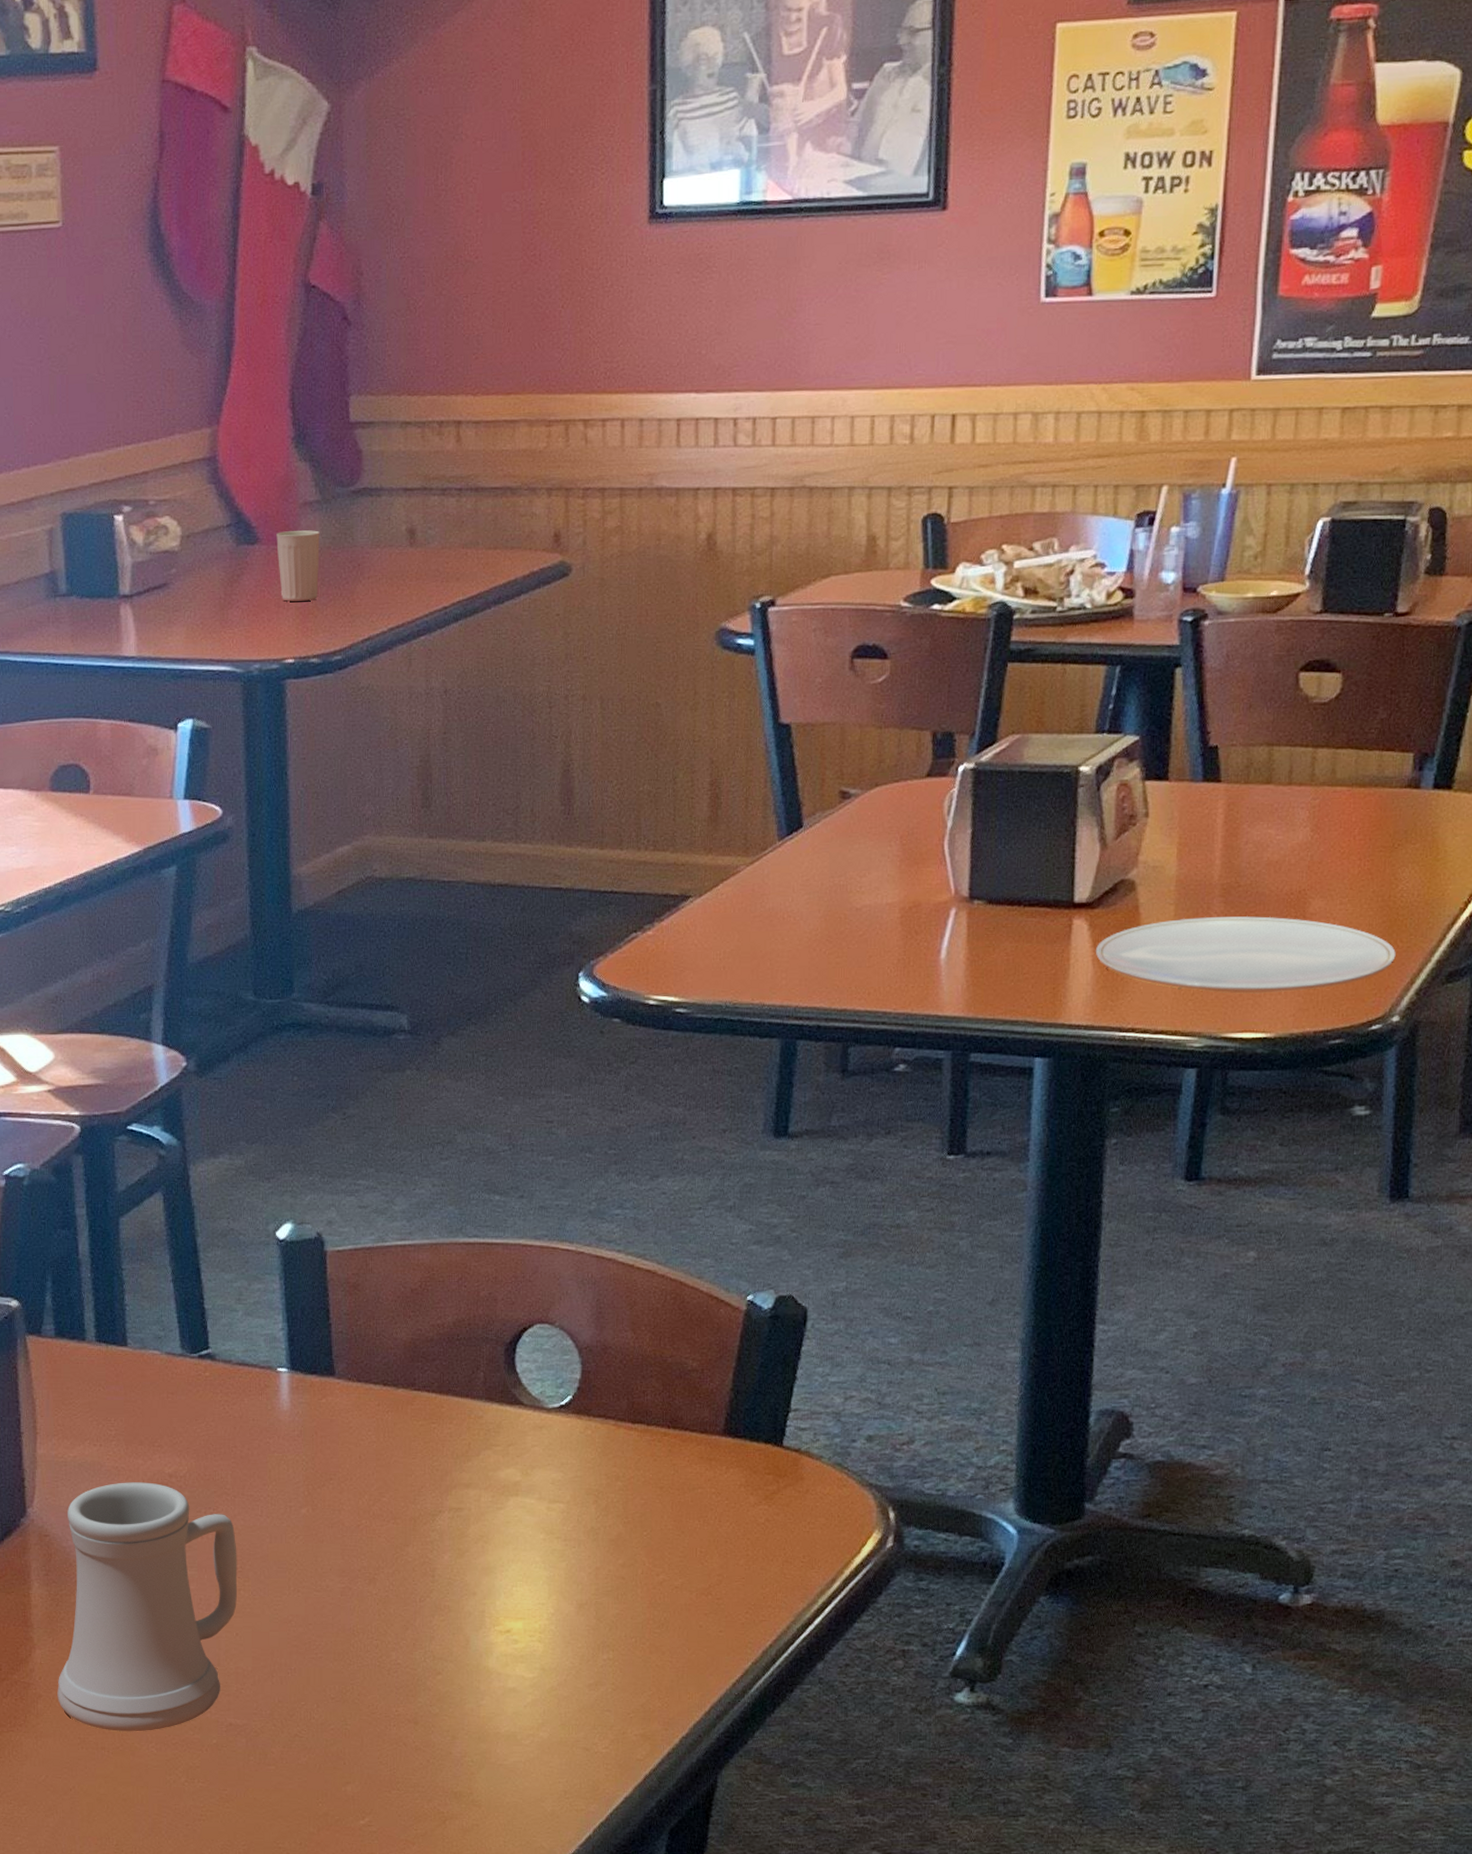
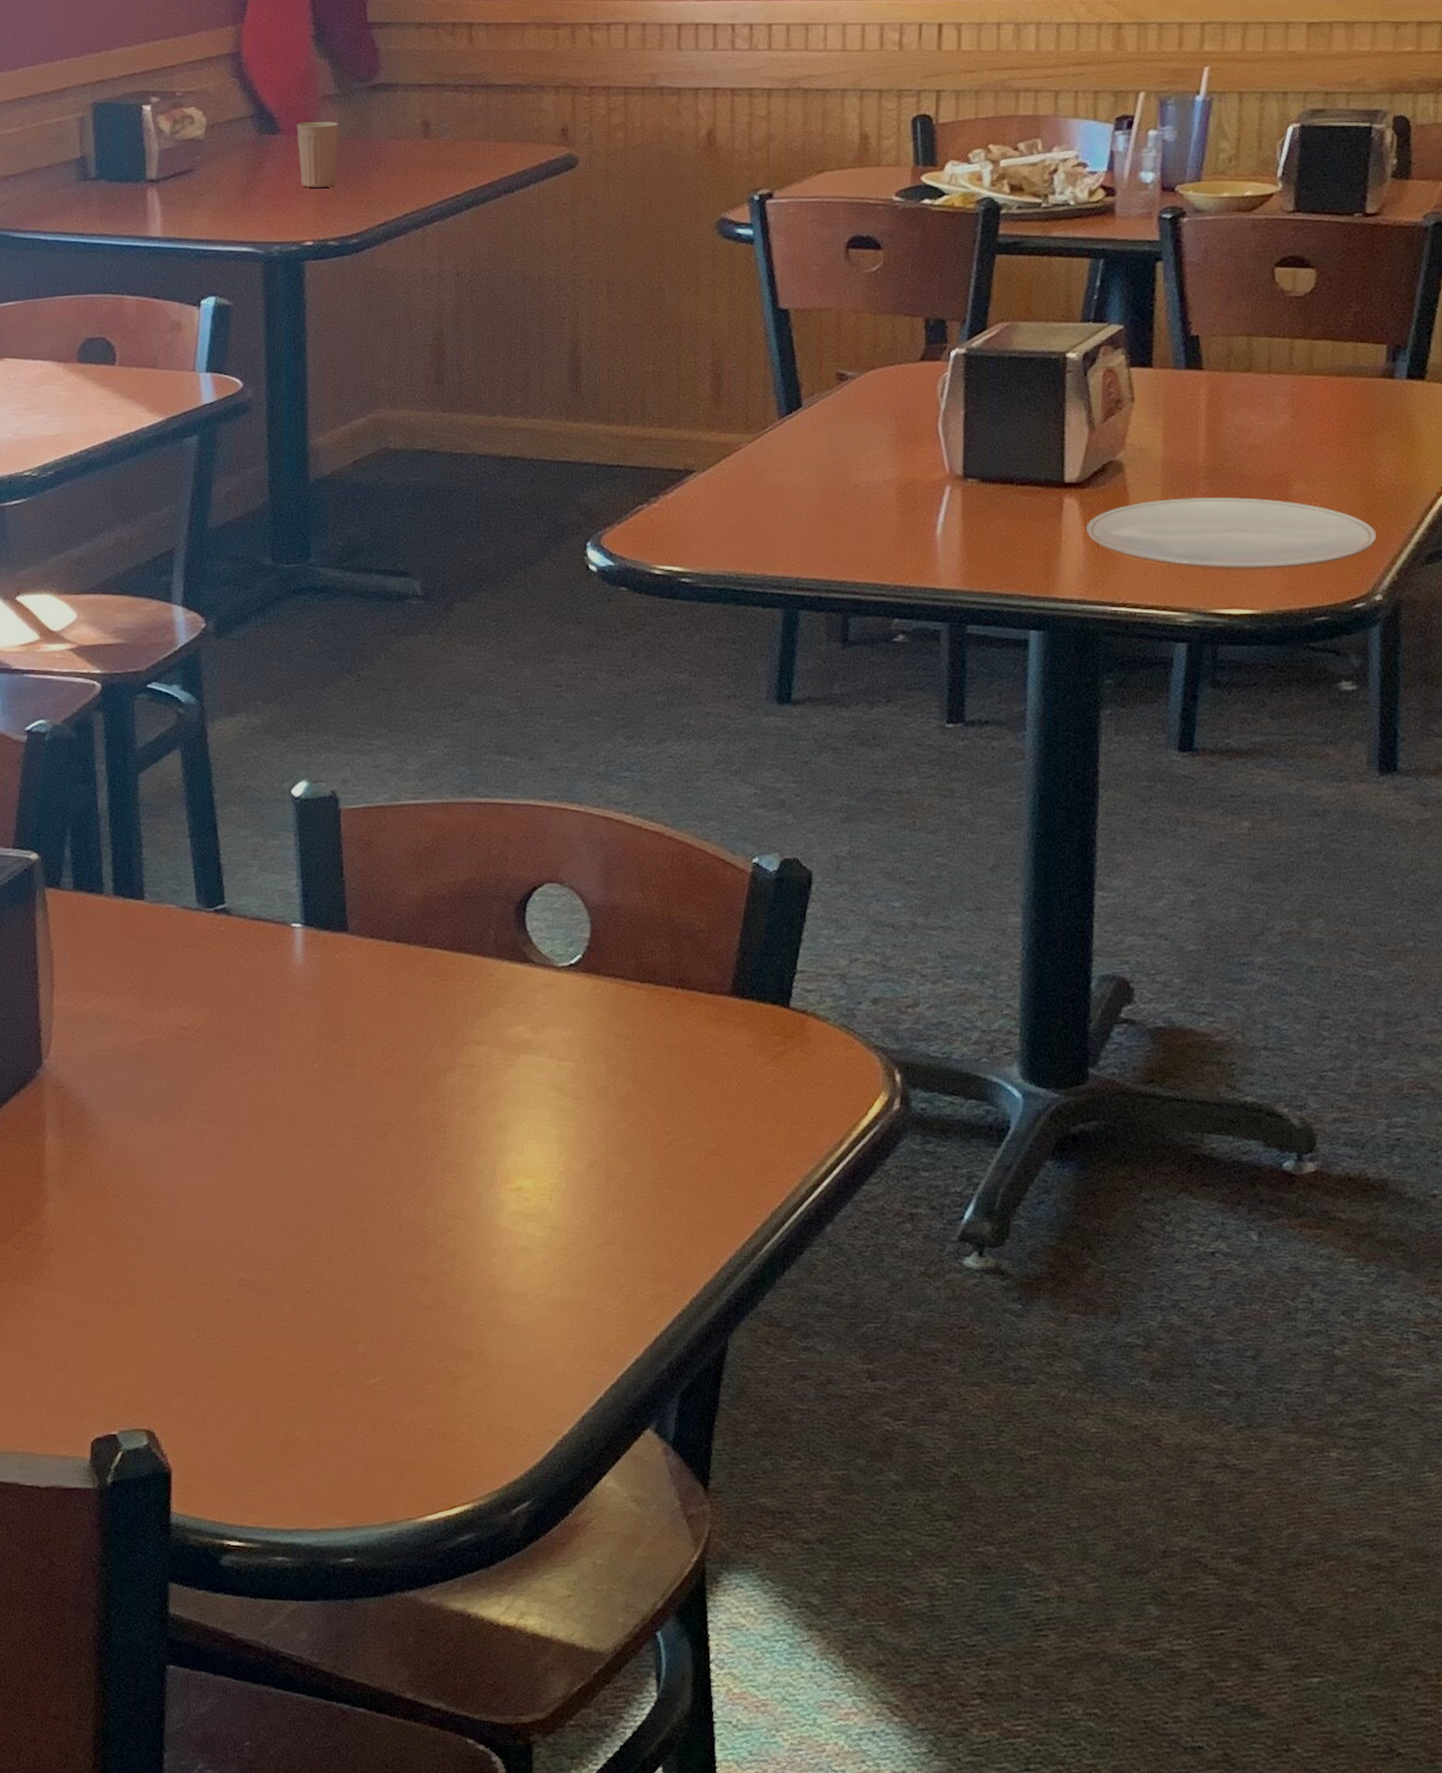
beer mug: present [57,1482,238,1732] -> none [70,1034,251,1286]

